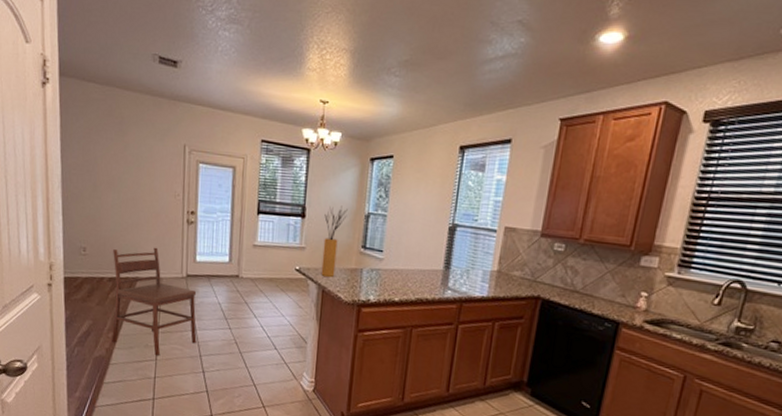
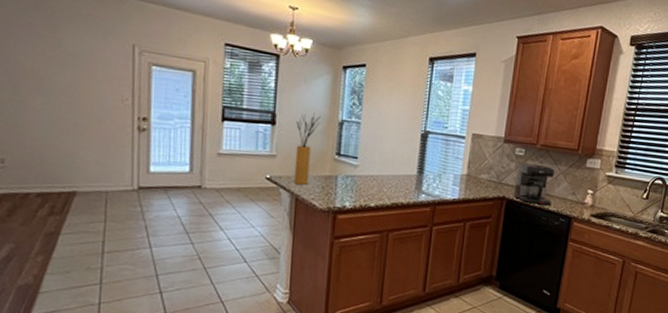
dining chair: present [112,247,197,357] -> none [42,157,152,280]
coffee maker: none [550,259,601,309] -> present [513,163,555,207]

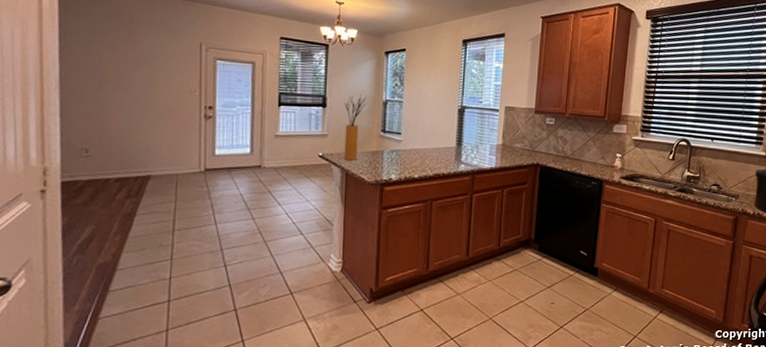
coffee maker: present [513,163,555,207] -> none [546,131,584,171]

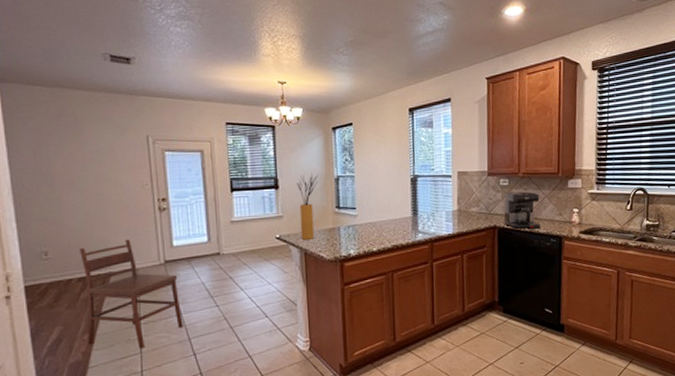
dining chair: none [119,143,217,256] -> present [80,239,183,349]
coffee maker: none [546,131,584,171] -> present [504,191,541,230]

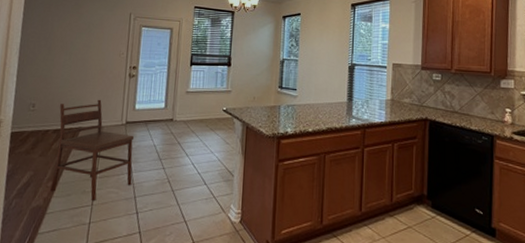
vase: present [297,173,318,241] -> none [245,54,266,116]
coffee maker: present [504,191,541,230] -> none [435,87,472,126]

